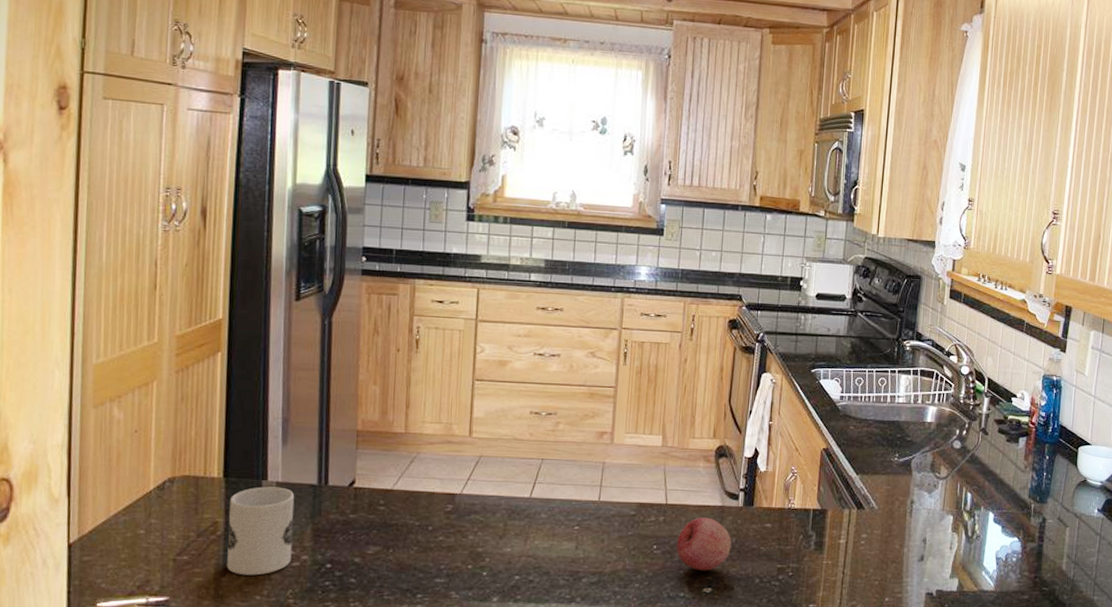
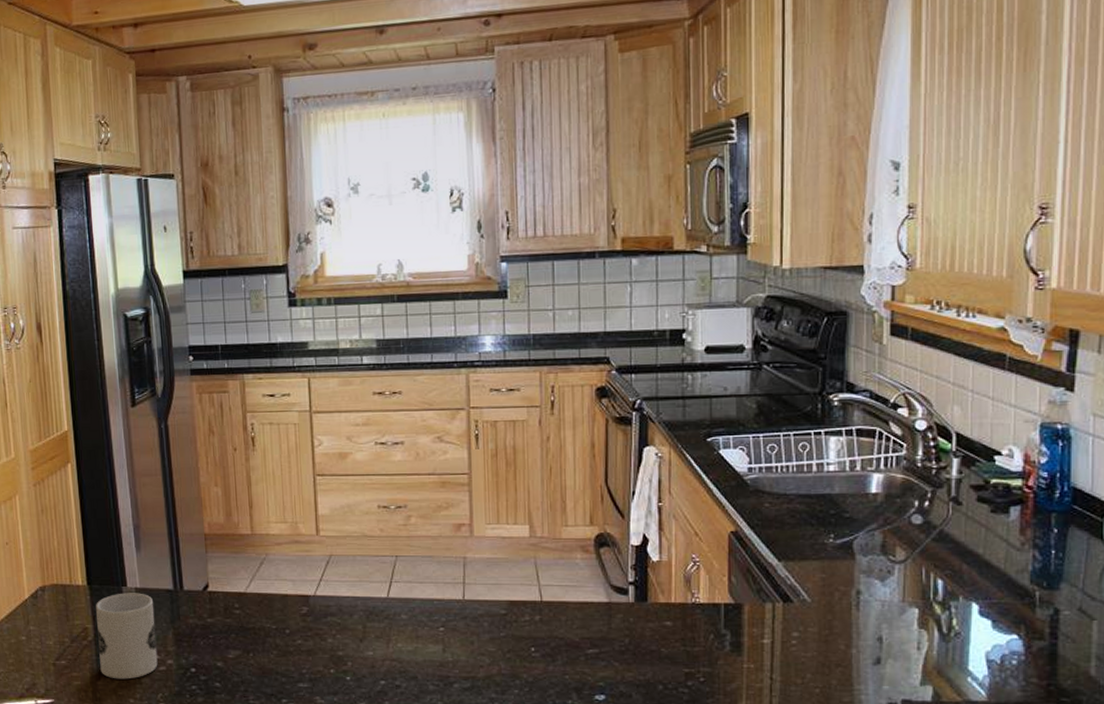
fruit: present [676,517,731,571] -> none [557,615,624,676]

